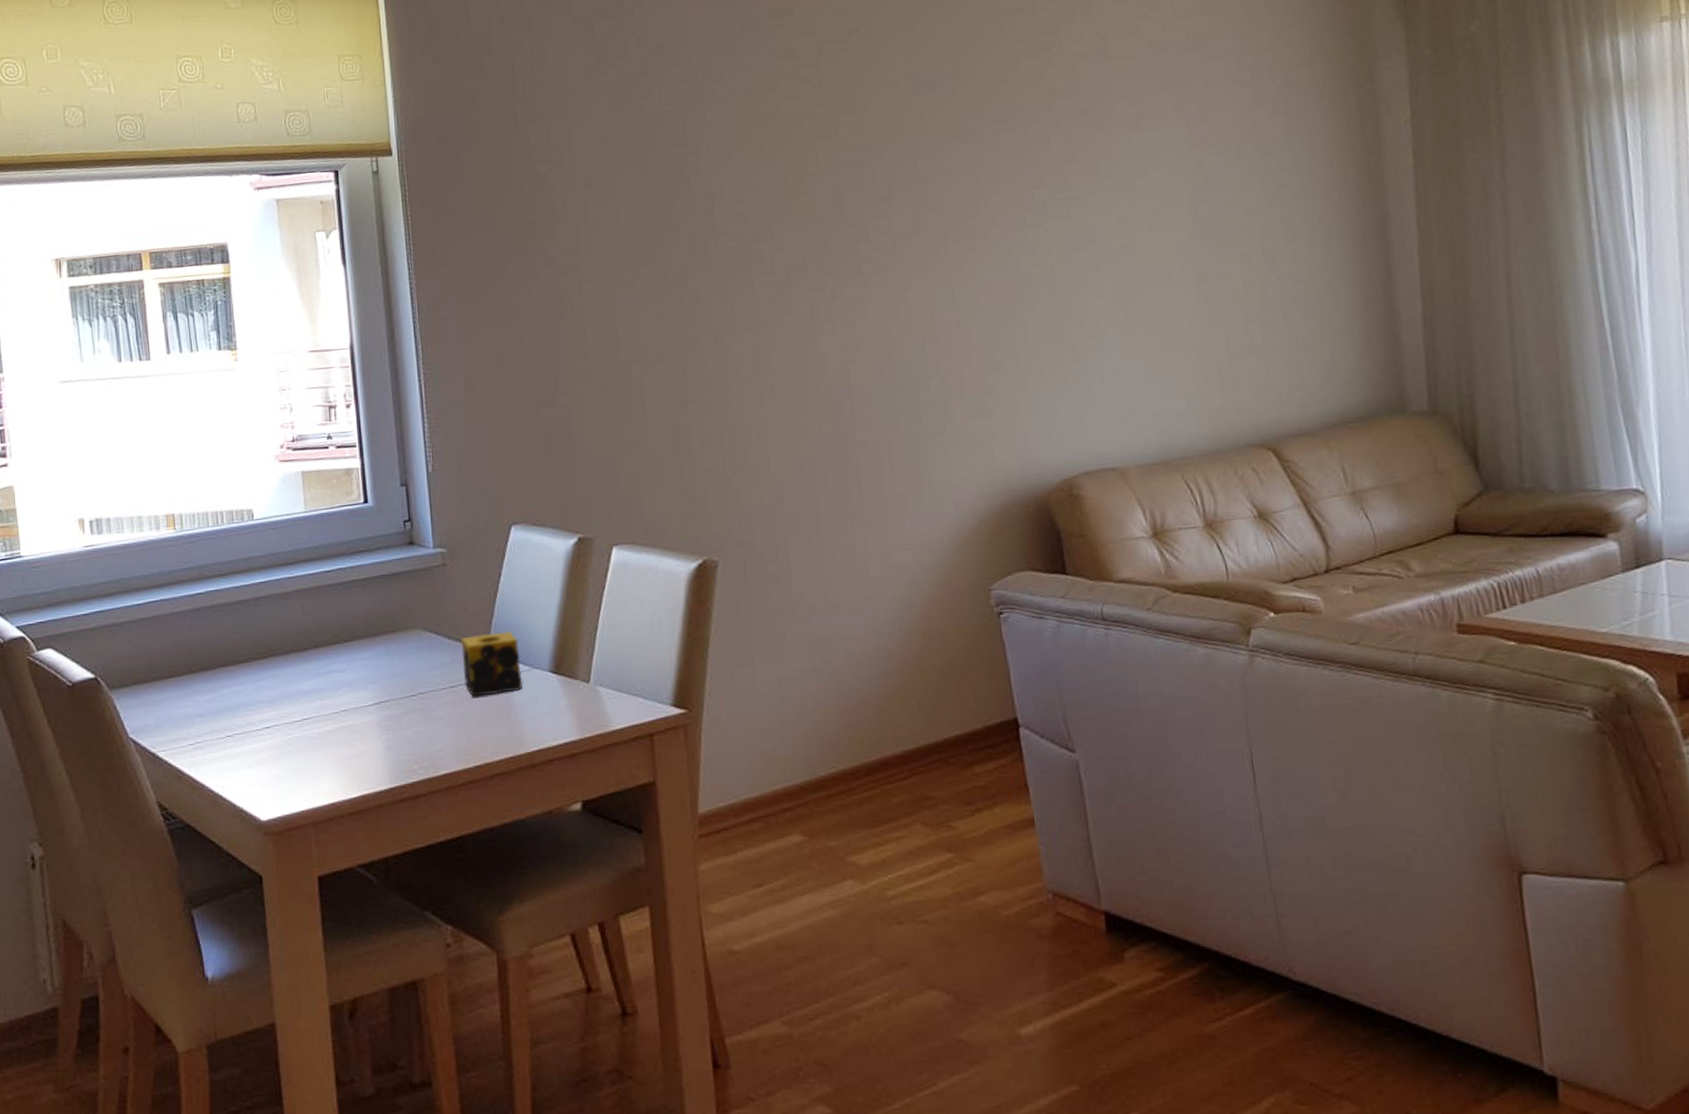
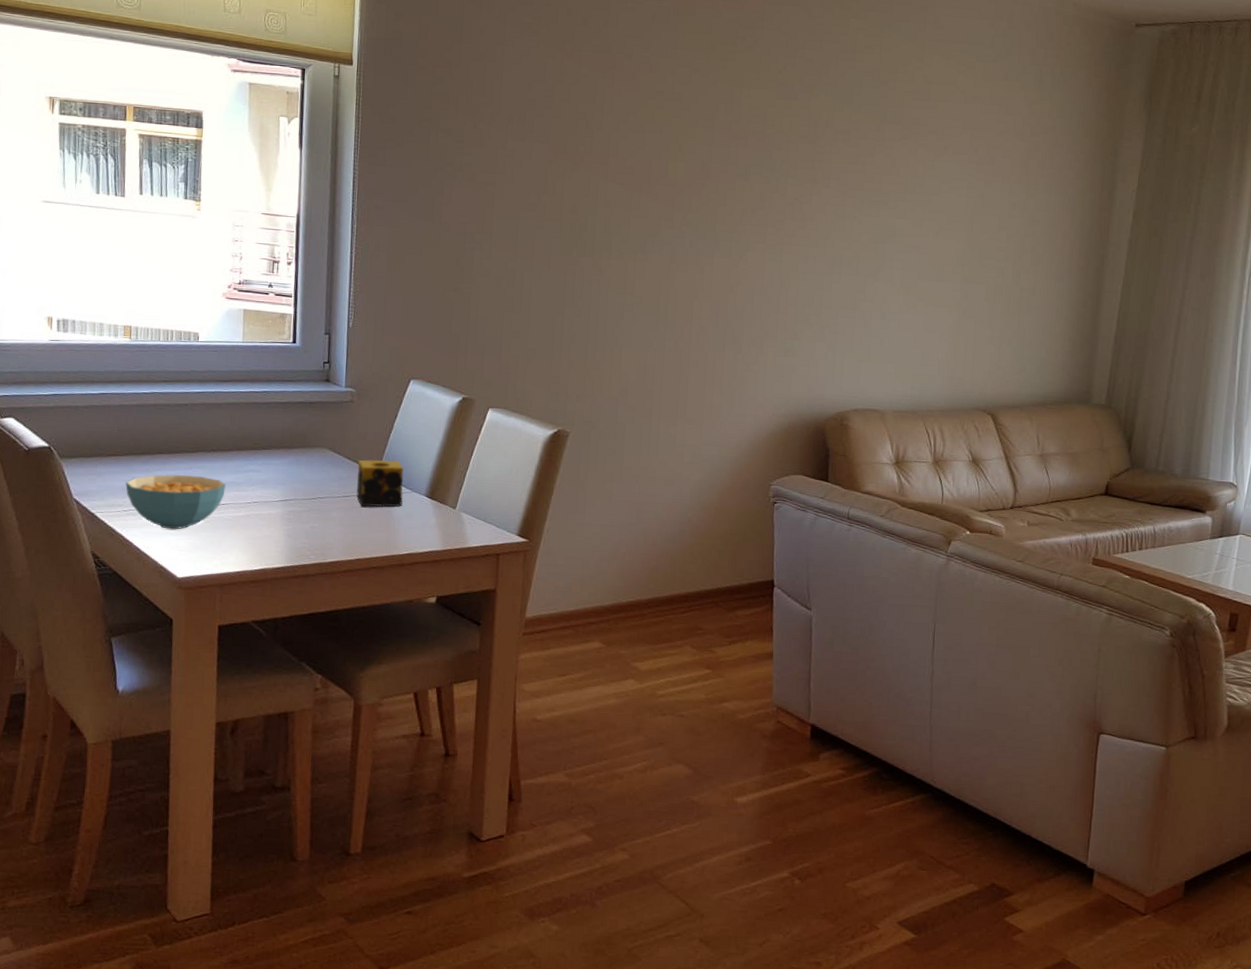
cereal bowl: none [188,687,306,761] -> present [125,474,226,530]

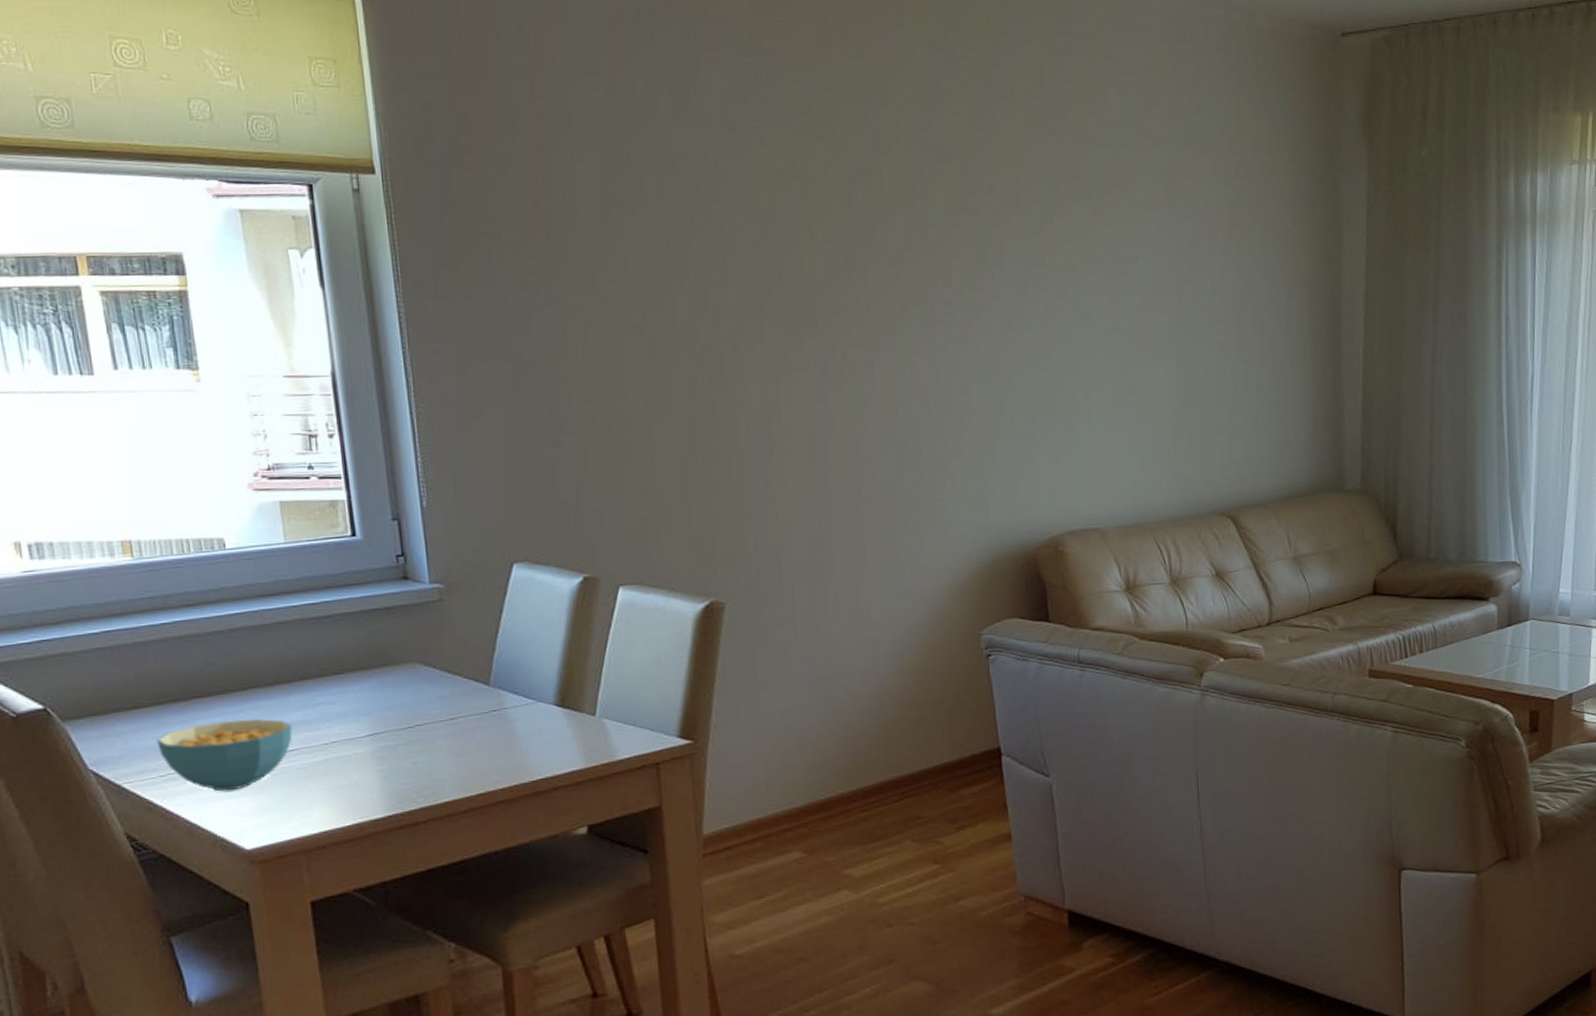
candle: present [356,459,404,507] -> none [460,666,526,729]

